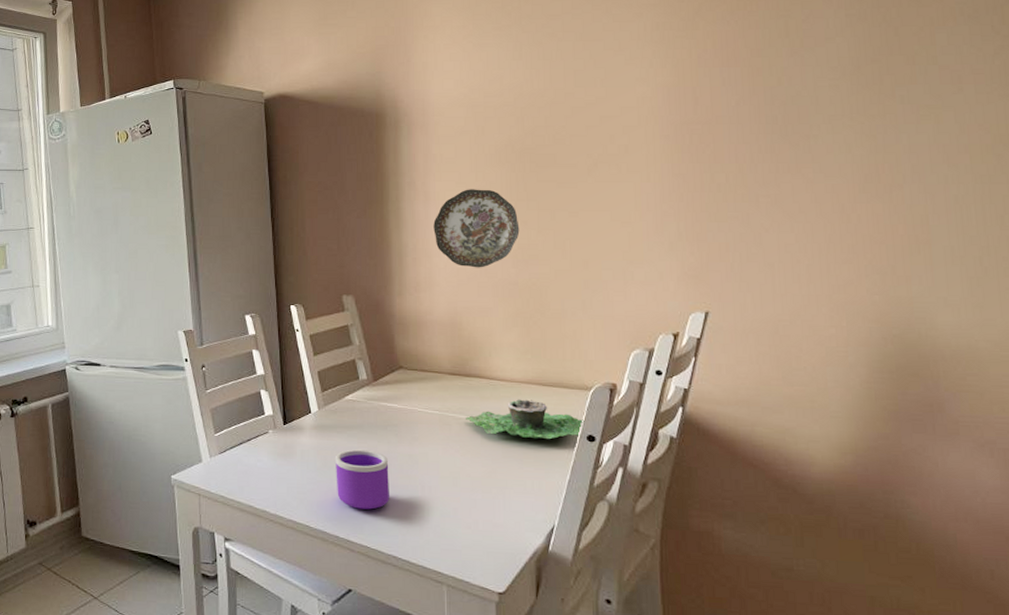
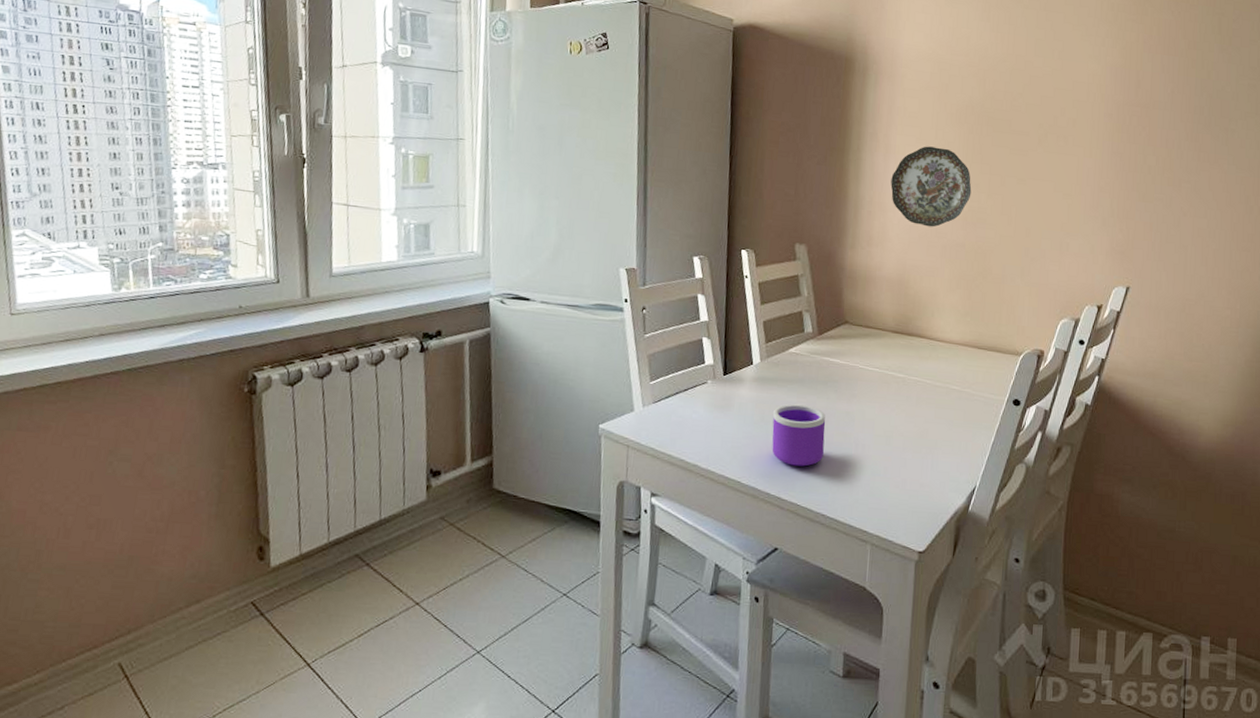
succulent planter: present [466,399,585,440] -> none [904,361,1013,402]

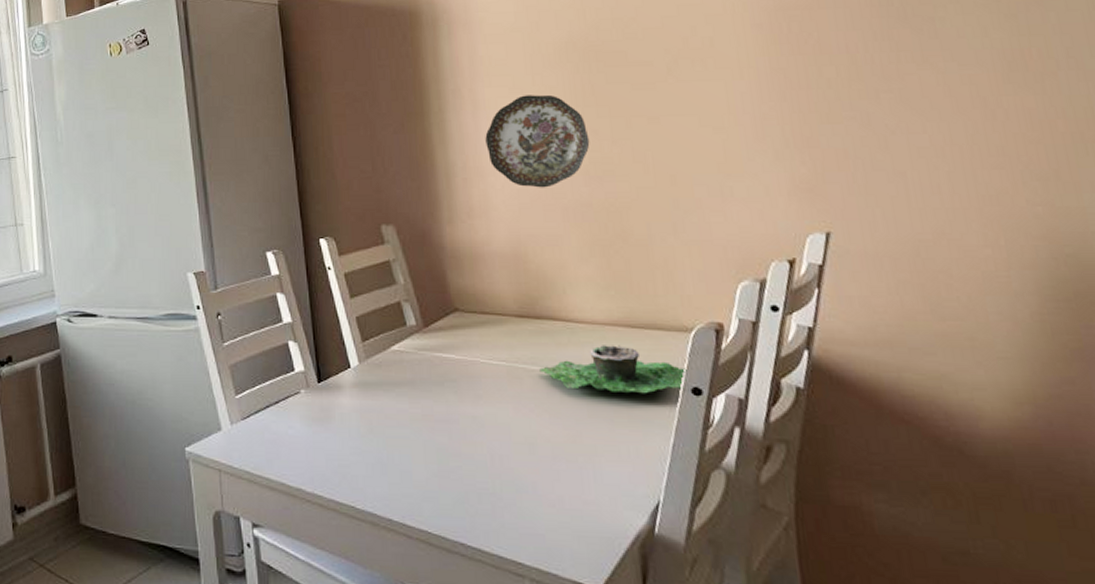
mug: present [772,404,826,467] -> none [383,411,452,485]
succulent planter: none [904,361,1013,402] -> present [540,345,687,394]

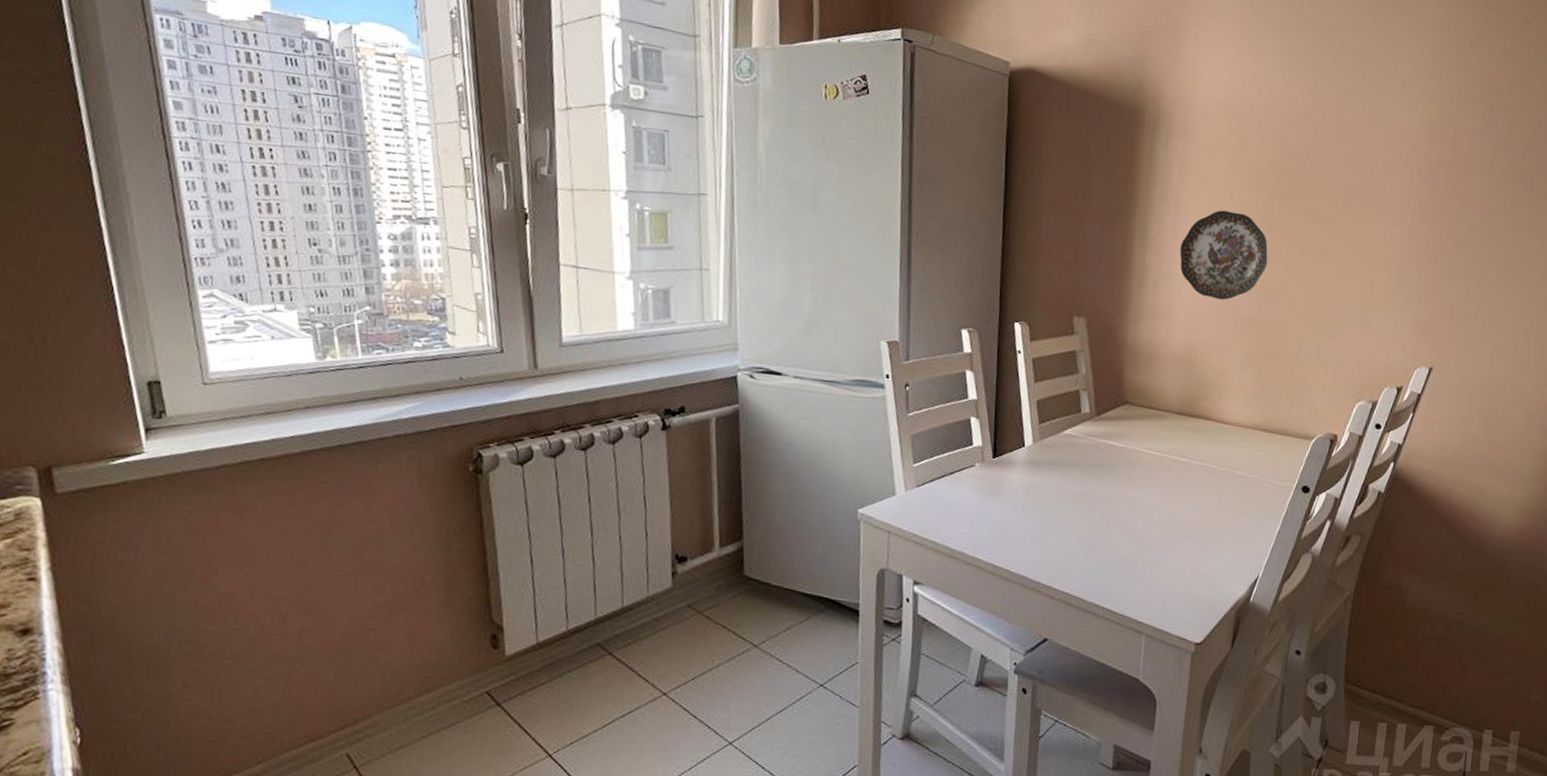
succulent planter: present [540,345,687,394] -> none [1187,445,1302,489]

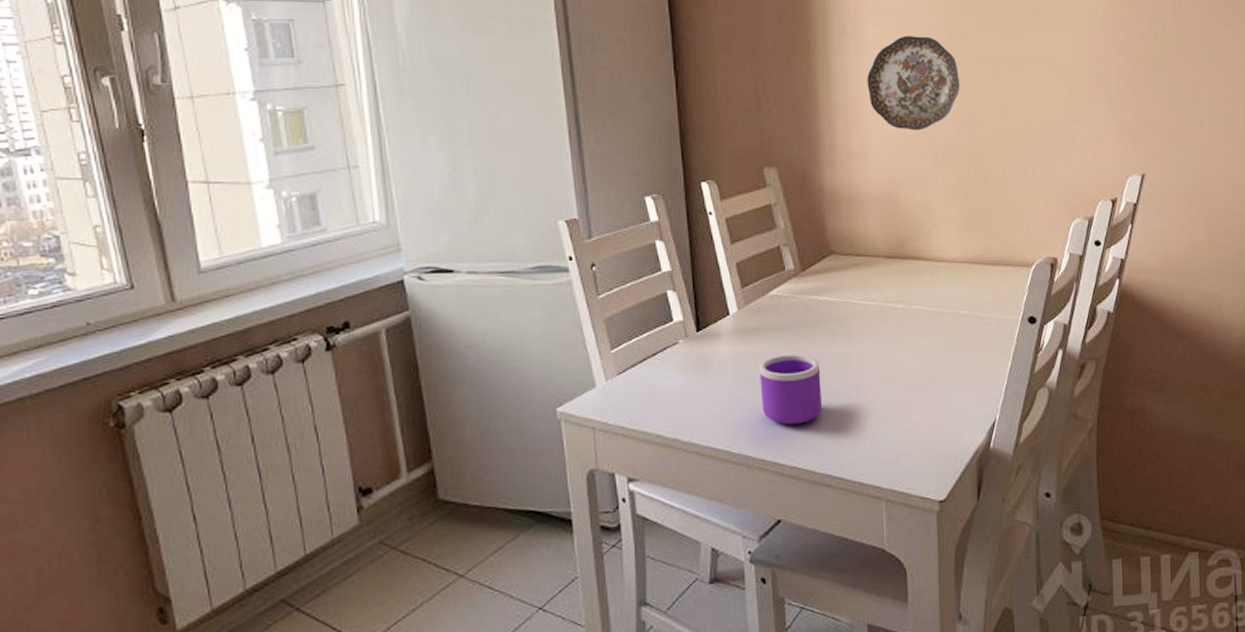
mug: none [1043,489,1102,555] -> present [760,354,822,425]

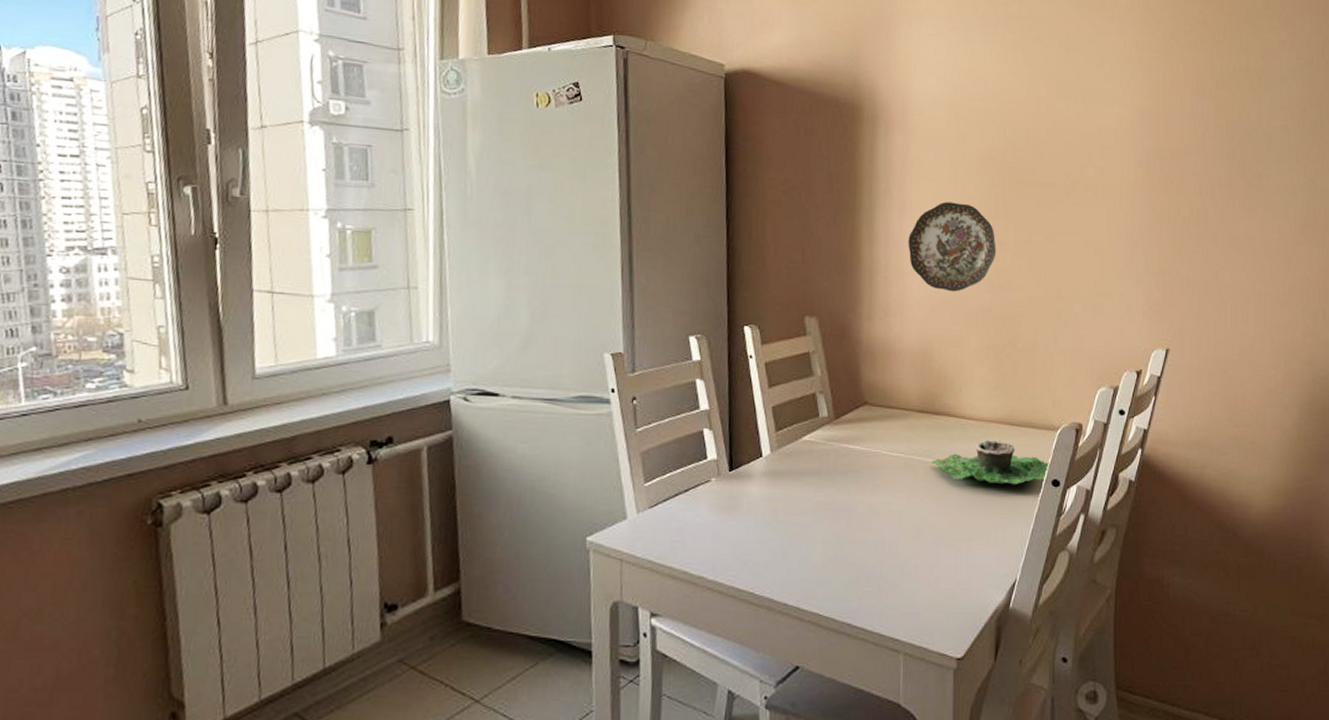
mug: present [760,354,822,425] -> none [787,499,848,570]
succulent planter: none [904,281,1026,326] -> present [932,440,1050,485]

